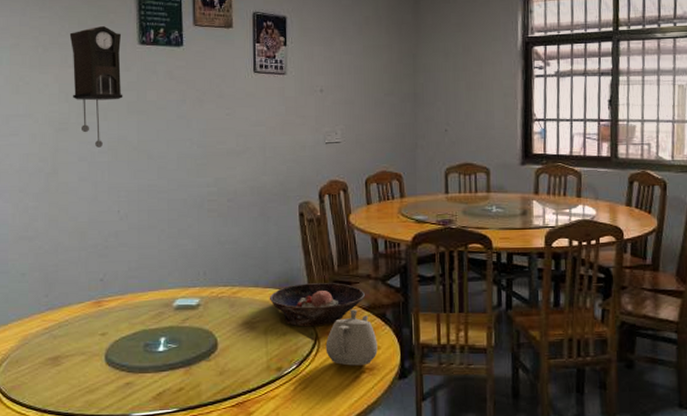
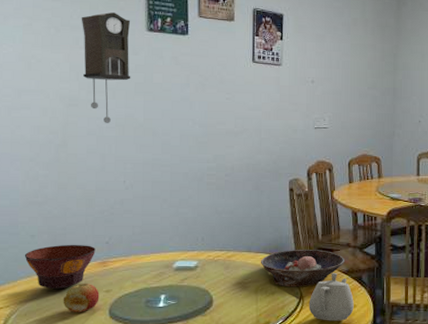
bowl: none [15,282,89,332] -> present [24,244,96,289]
apple: none [56,326,95,359] -> present [63,284,100,312]

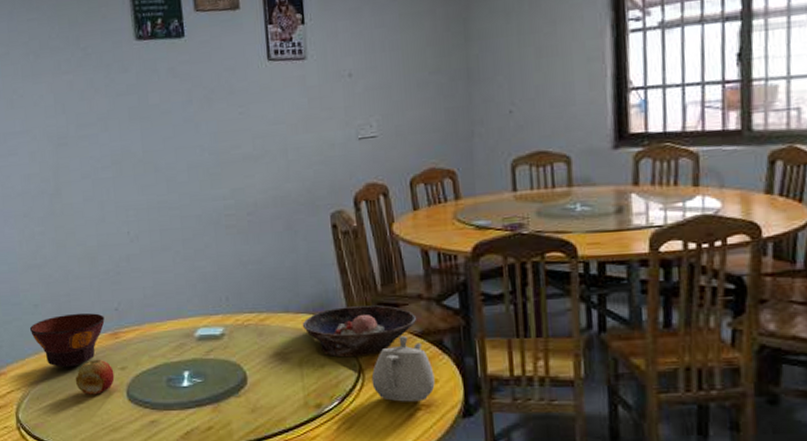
pendulum clock: present [81,12,131,123] -> none [60,23,123,162]

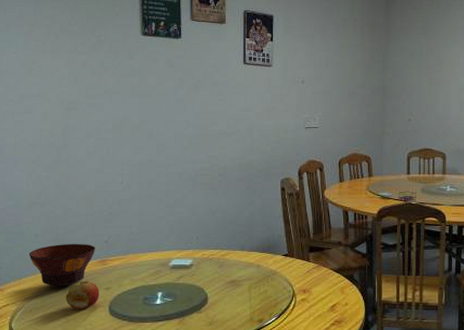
bowl: present [302,305,416,358] -> none [253,247,336,285]
teapot: present [371,336,435,402] -> none [301,271,346,319]

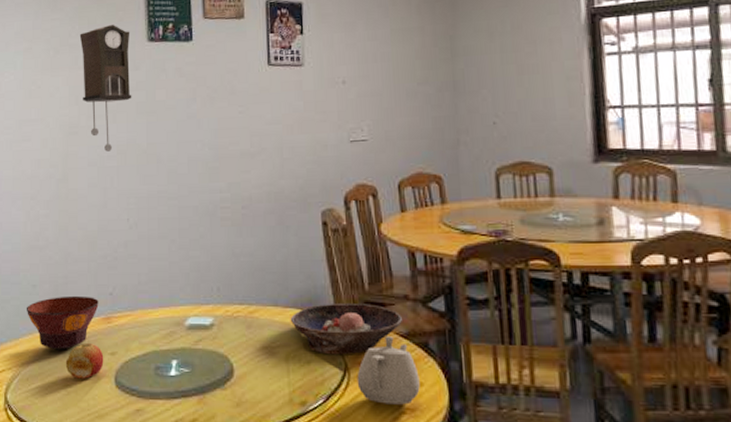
pendulum clock: none [79,18,127,126] -> present [79,25,132,152]
bowl: none [253,247,336,285] -> present [290,302,402,355]
teapot: none [301,271,346,319] -> present [357,336,420,405]

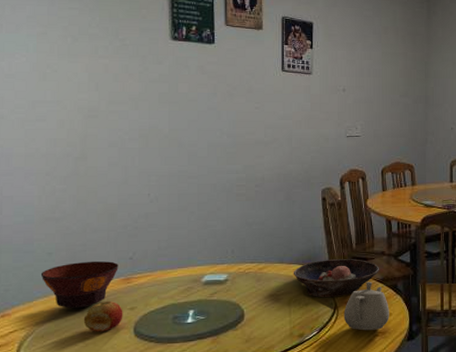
pendulum clock: present [79,25,132,152] -> none [100,21,155,135]

